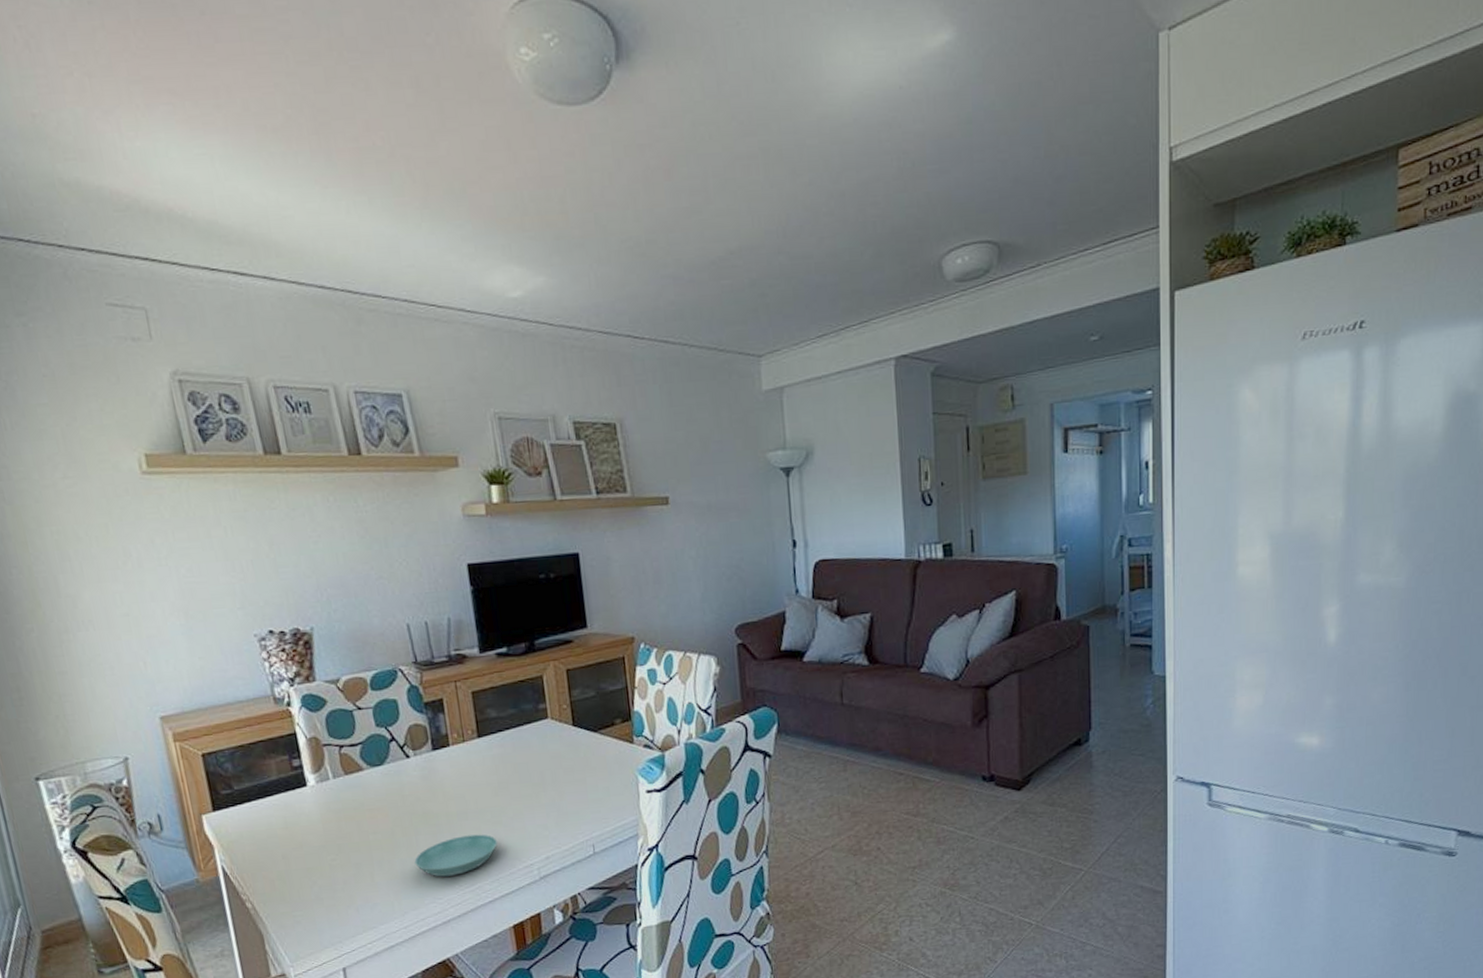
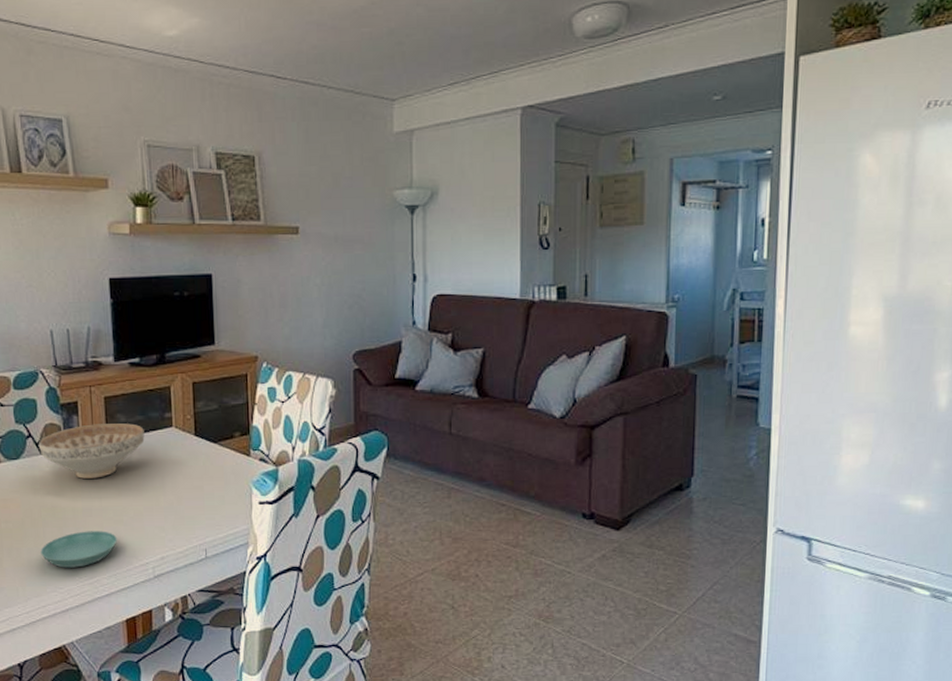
decorative bowl: none [403,718,519,781] -> present [39,423,145,479]

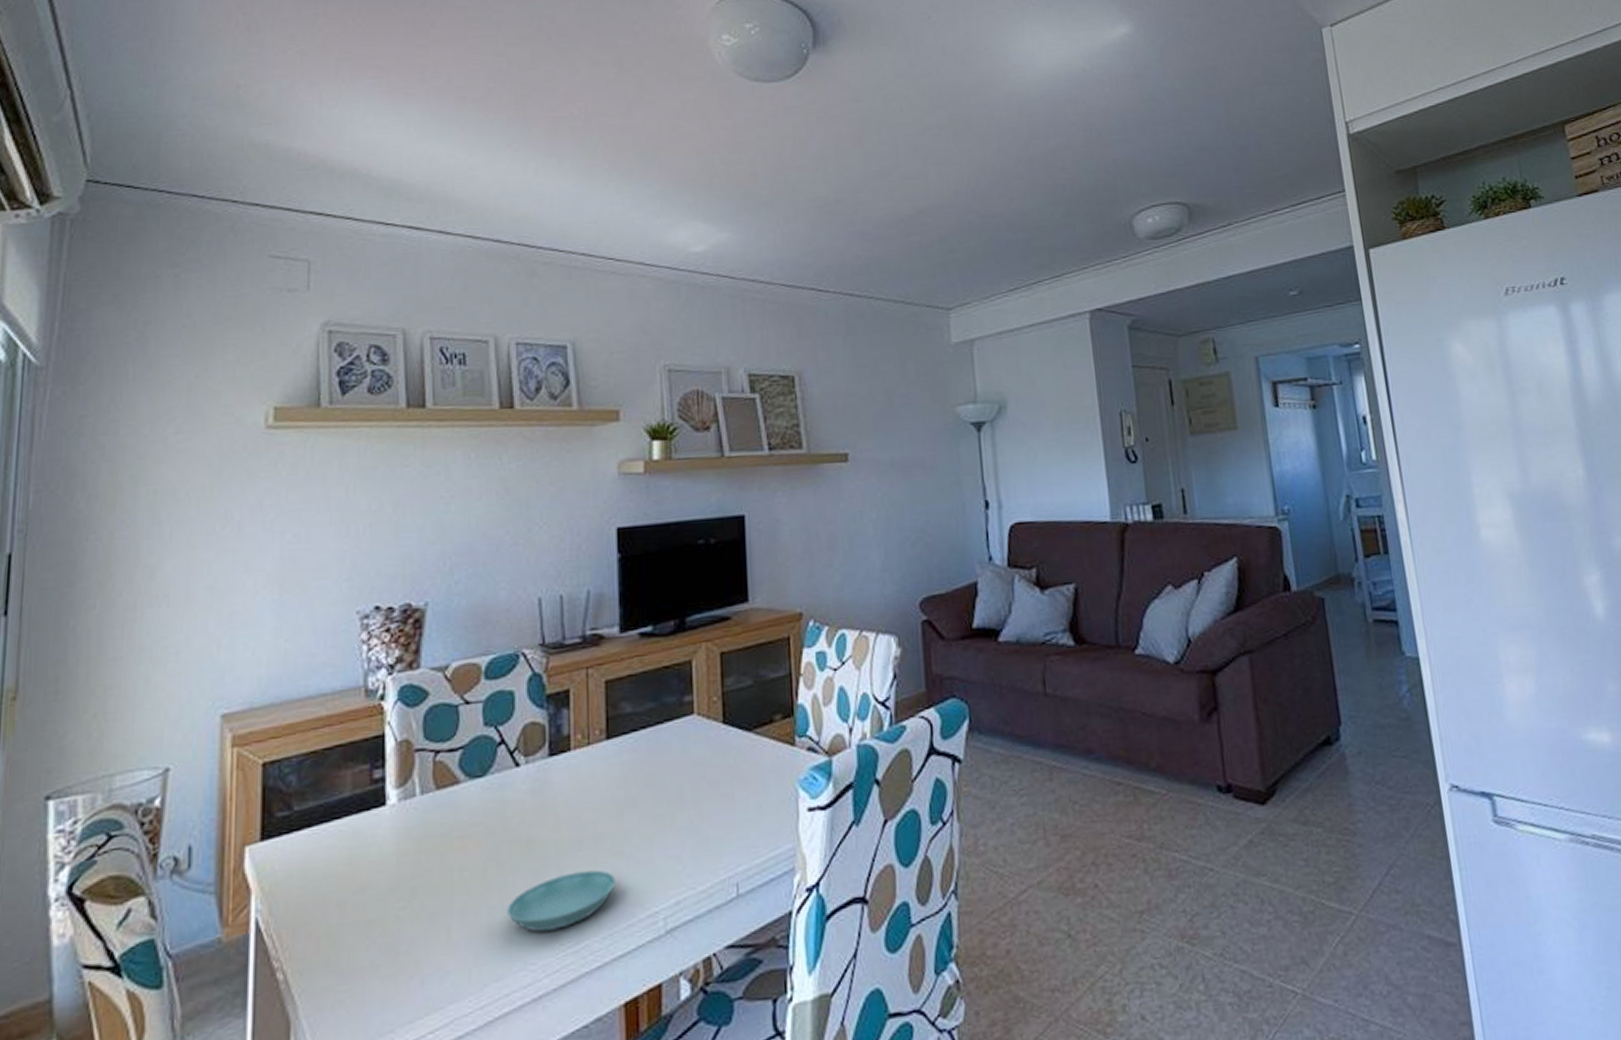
decorative bowl: present [39,423,145,479] -> none [514,713,657,797]

